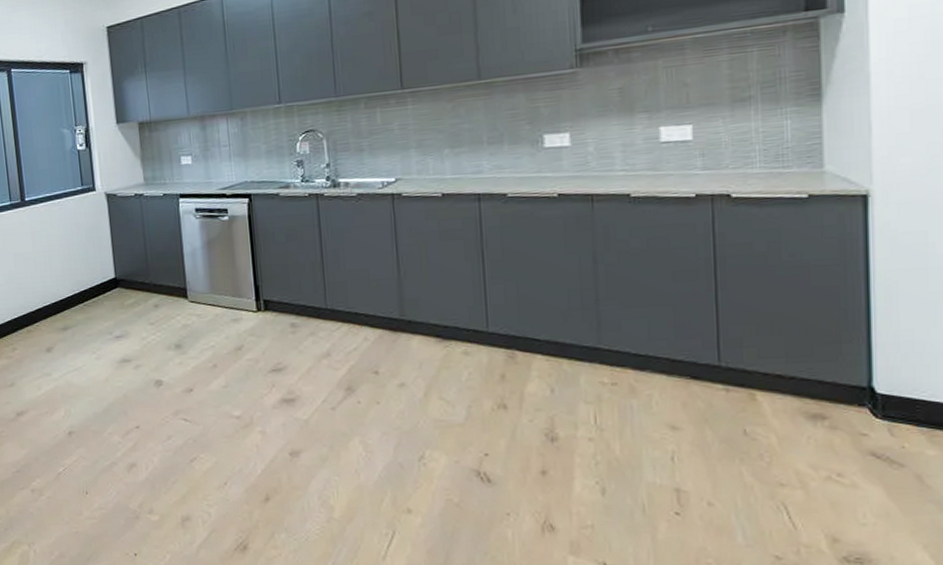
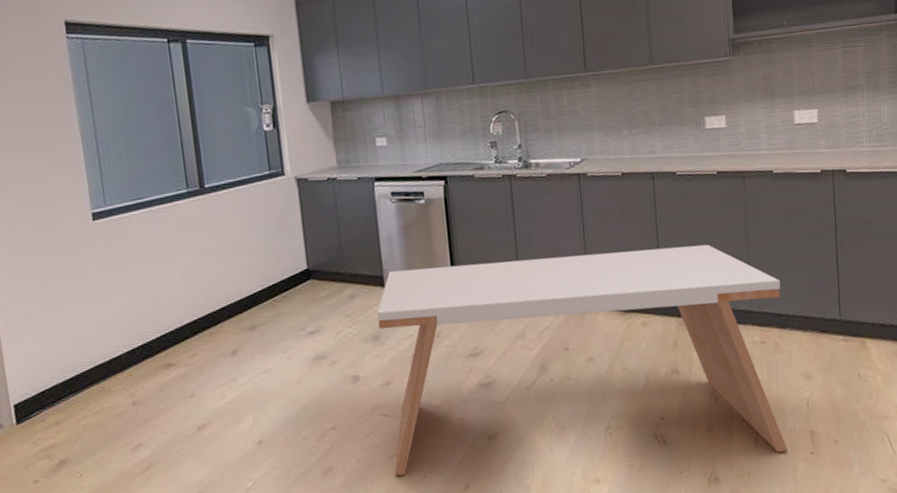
dining table: none [180,272,645,508] -> present [377,244,788,476]

